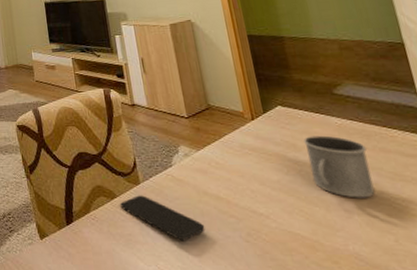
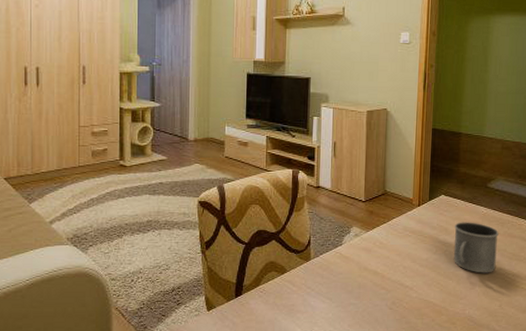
smartphone: present [120,195,205,241] -> none [289,270,359,310]

